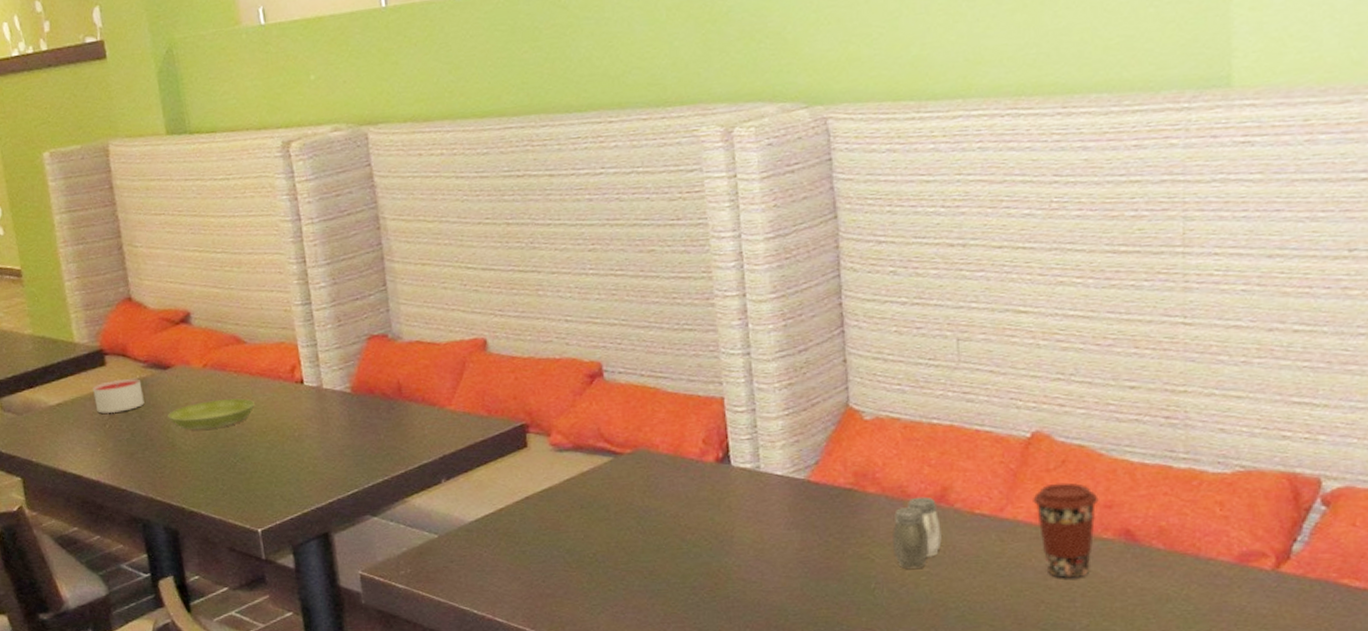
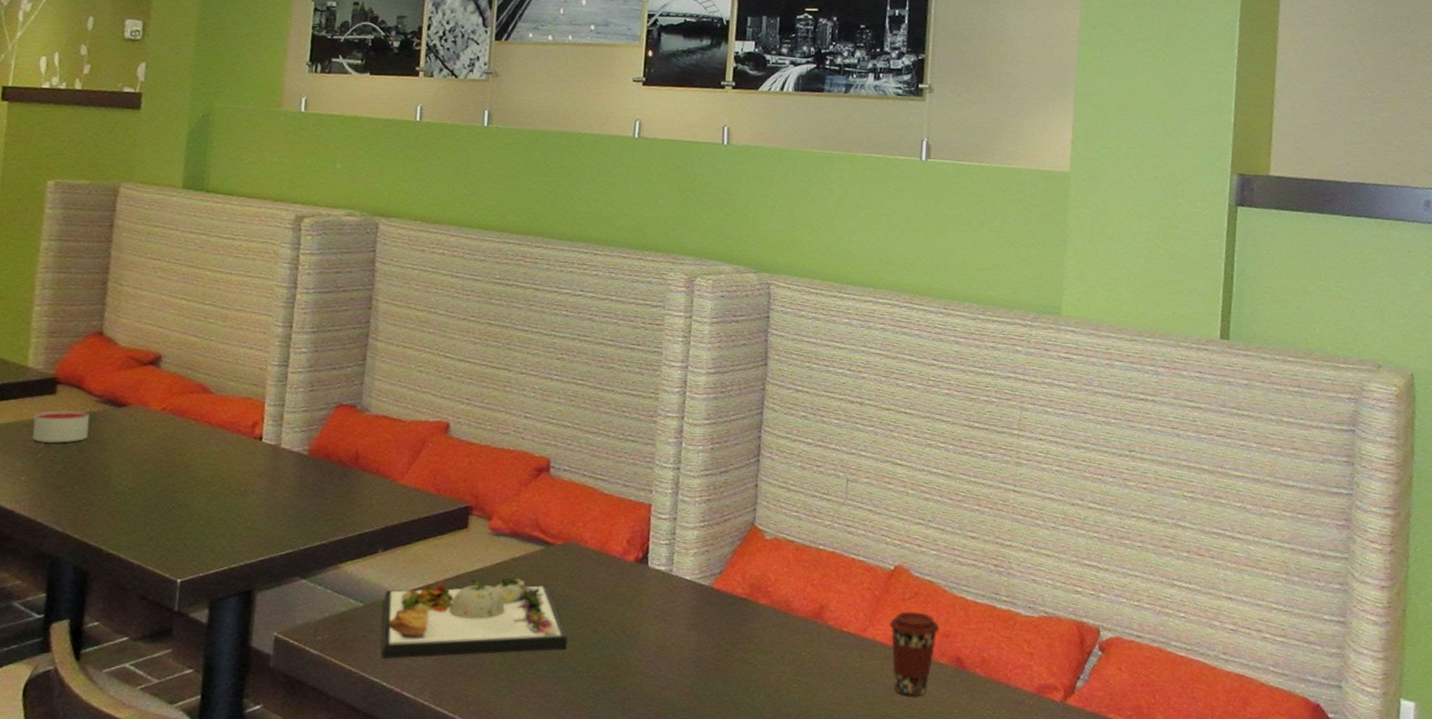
saucer: present [168,398,255,430] -> none [110,444,206,472]
dinner plate: none [456,493,656,587] -> present [381,577,568,659]
salt and pepper shaker: present [892,496,942,569] -> none [773,612,815,676]

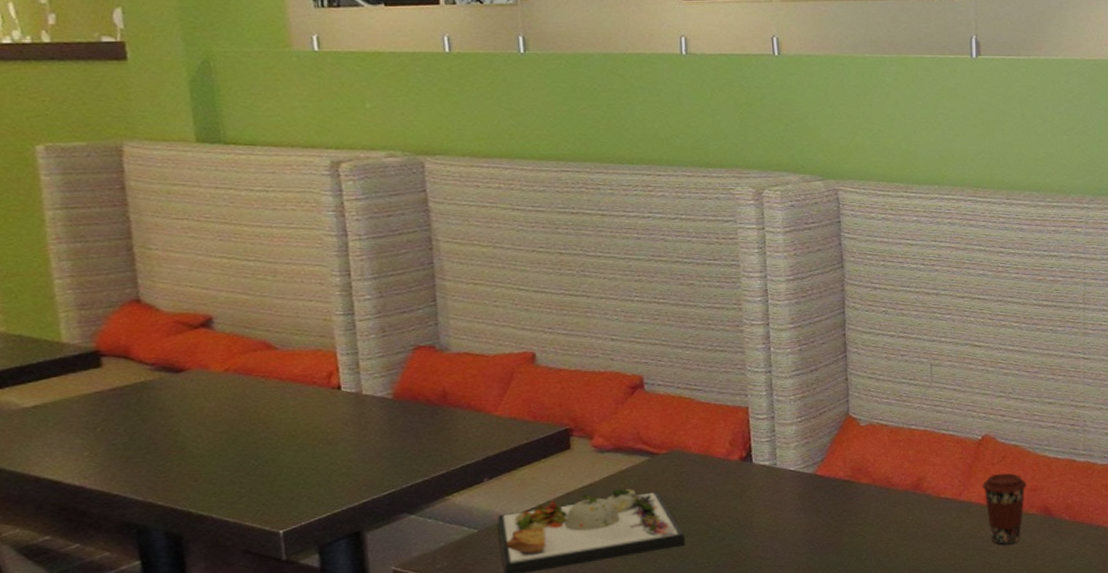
candle: present [32,410,90,443] -> none [82,381,149,416]

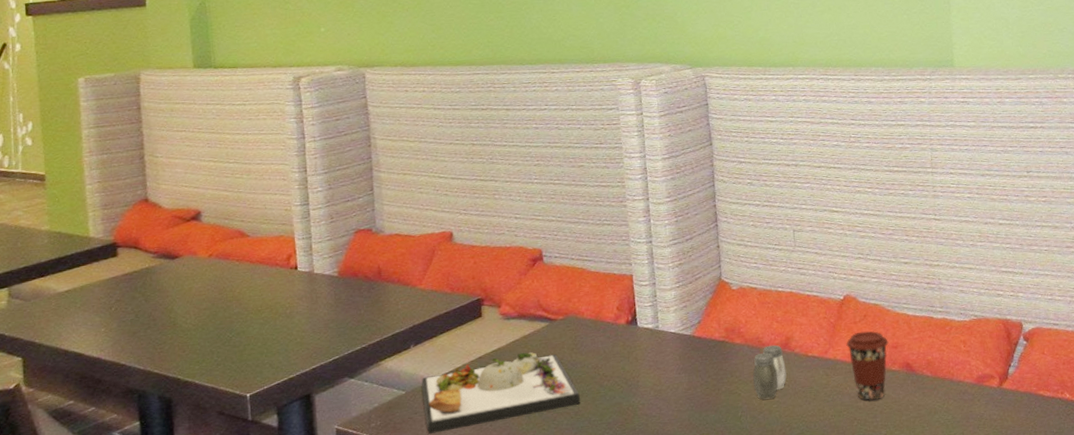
salt and pepper shaker: none [880,485,917,542] -> present [753,344,787,400]

